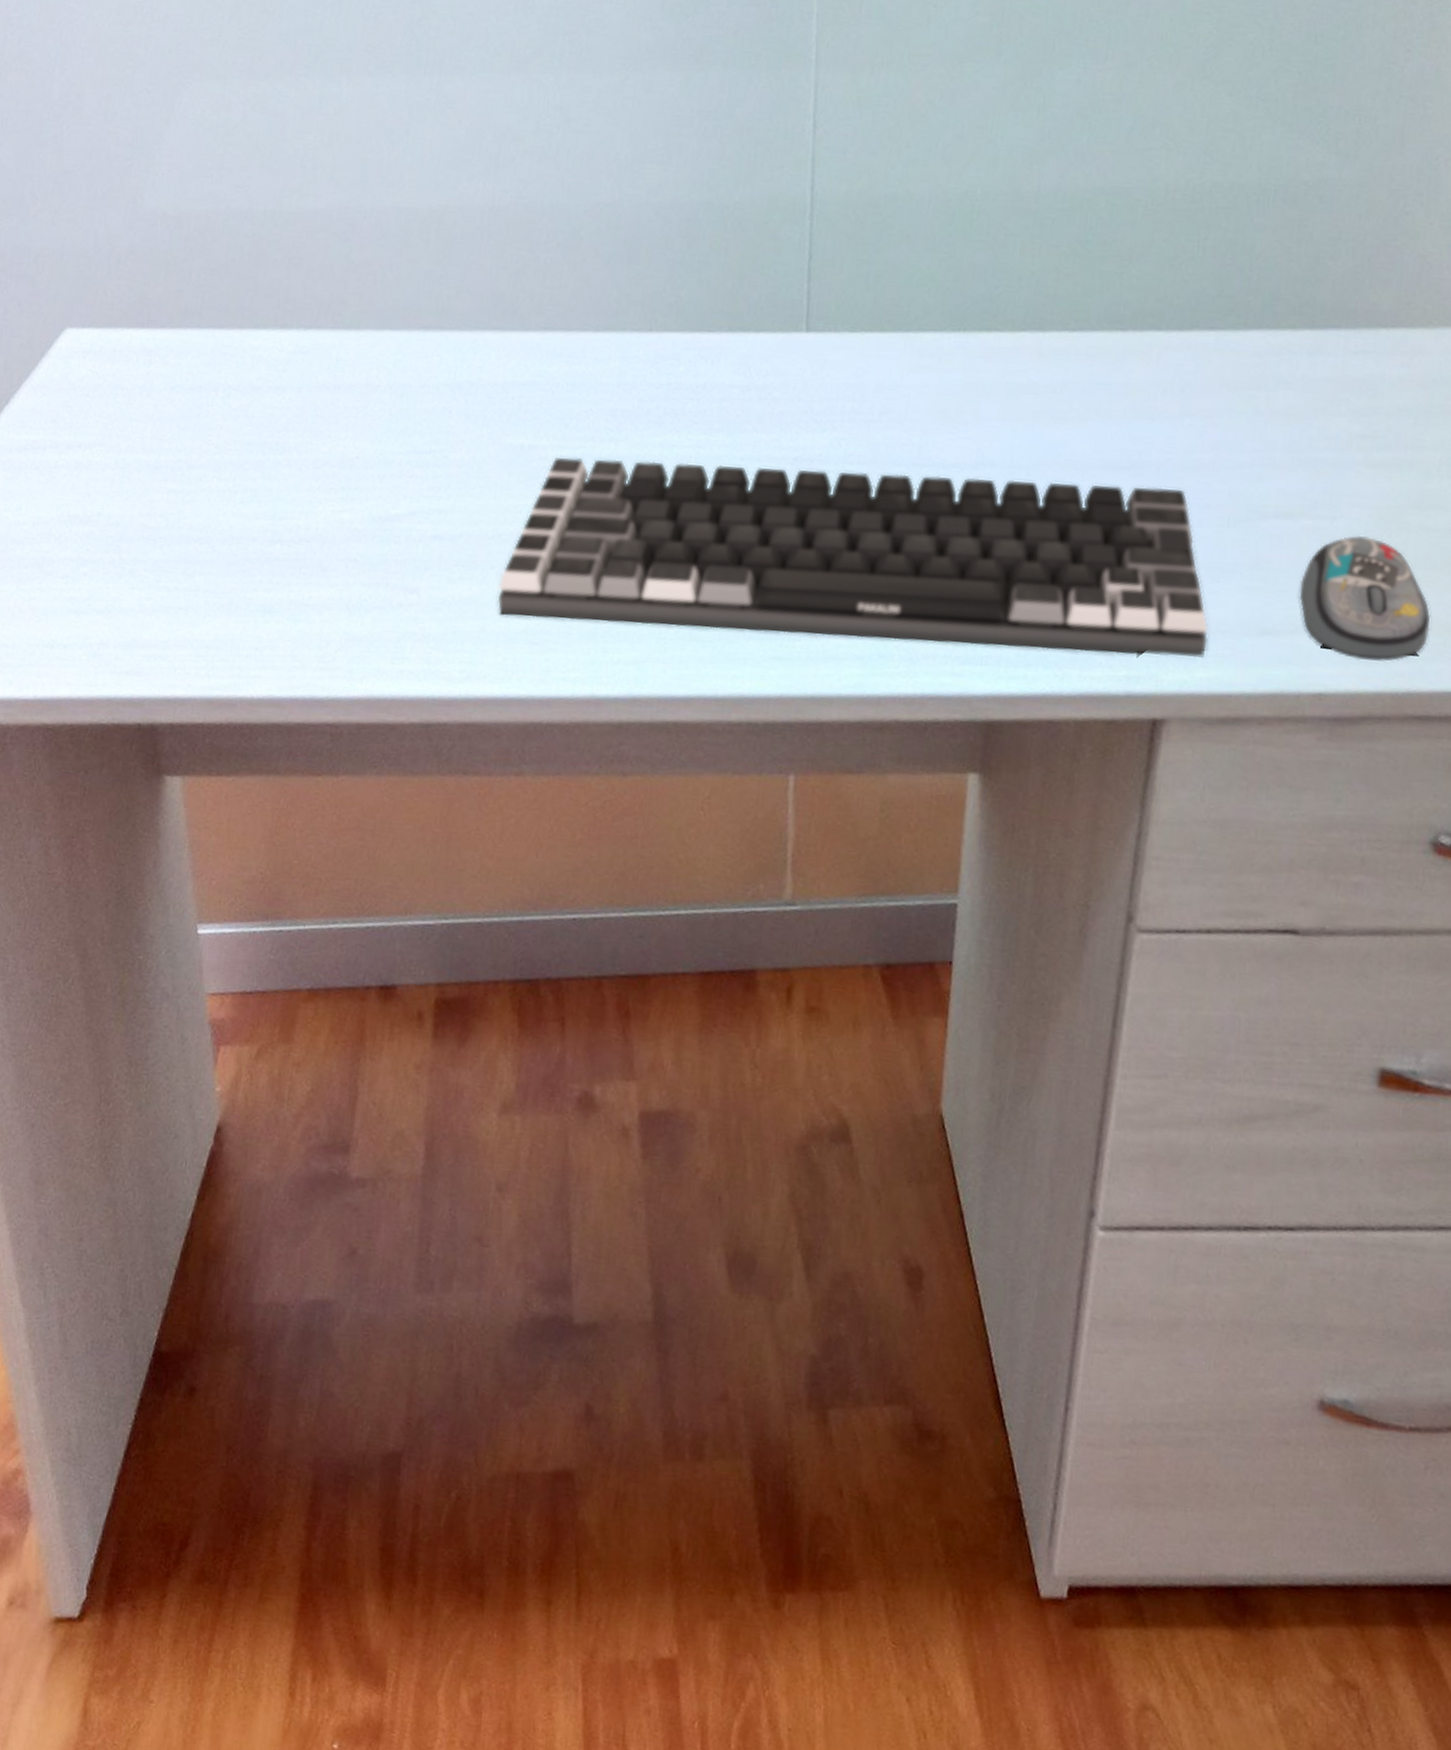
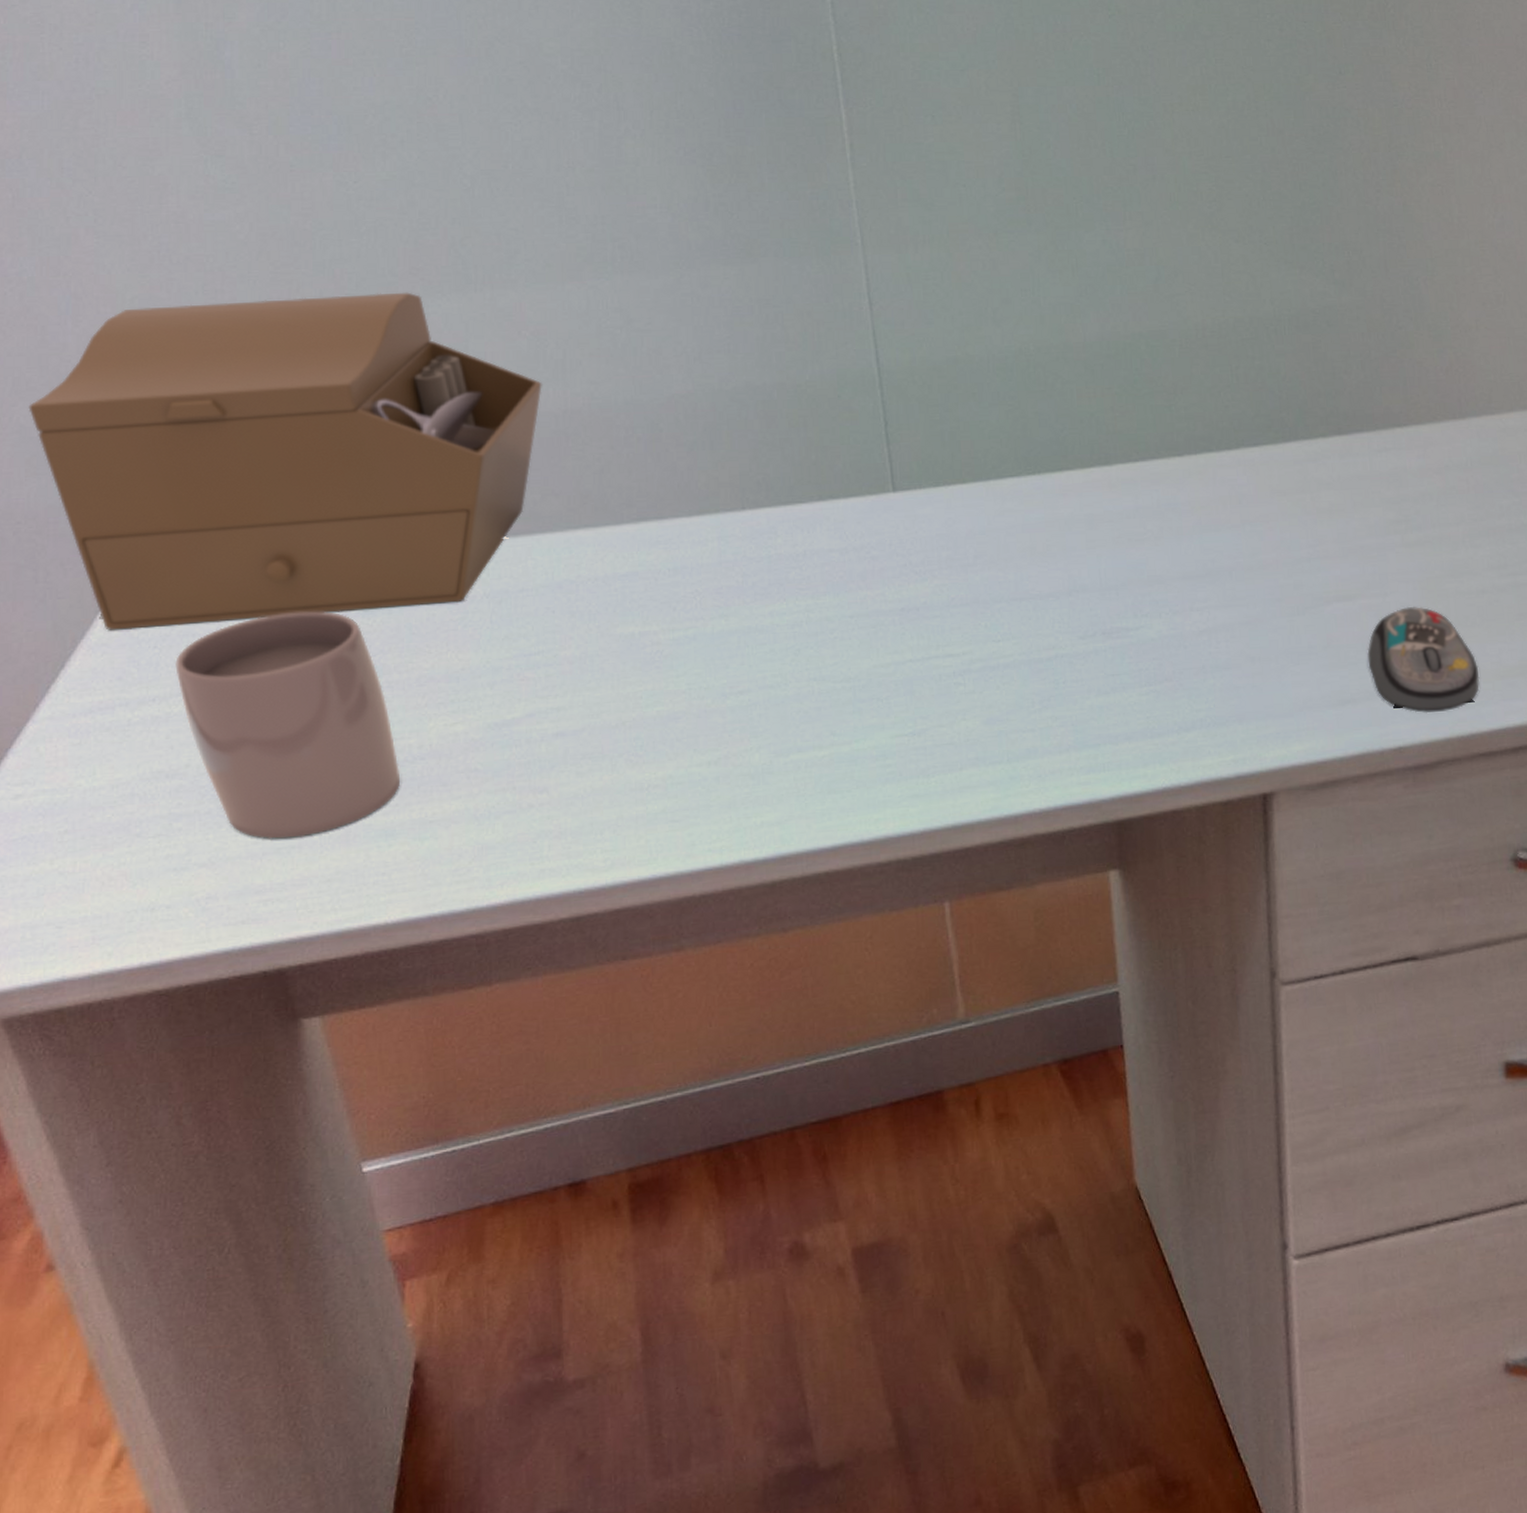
sewing box: none [11,62,474,390] -> present [28,292,542,630]
mug: none [102,378,286,600] -> present [175,611,401,839]
computer keyboard: present [497,457,1209,658] -> none [629,588,1298,800]

